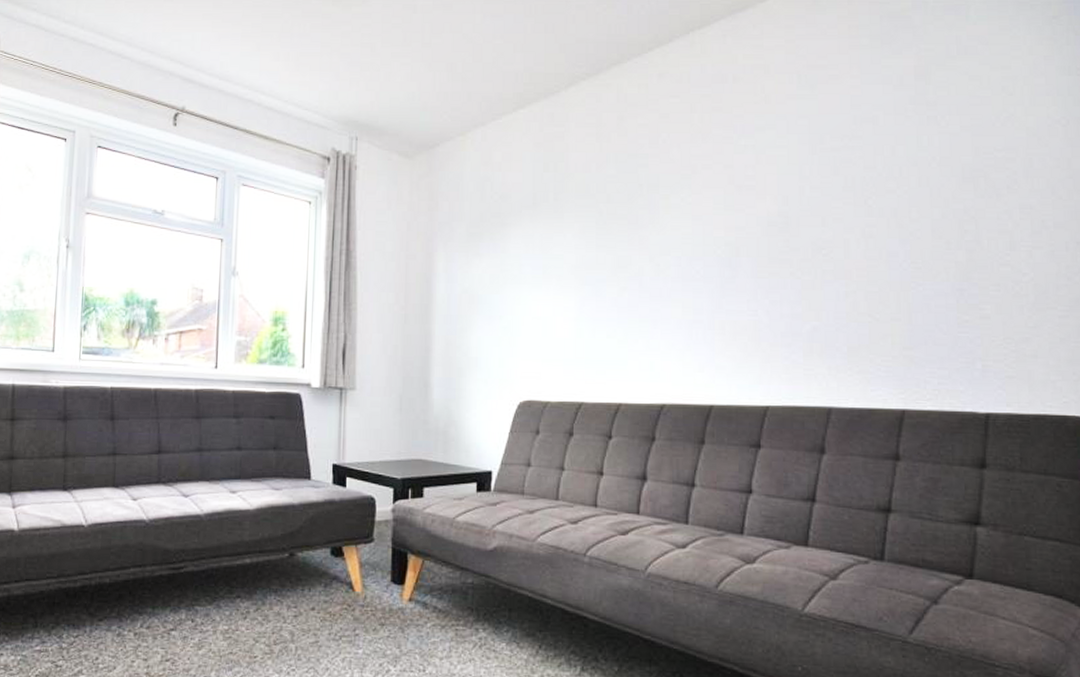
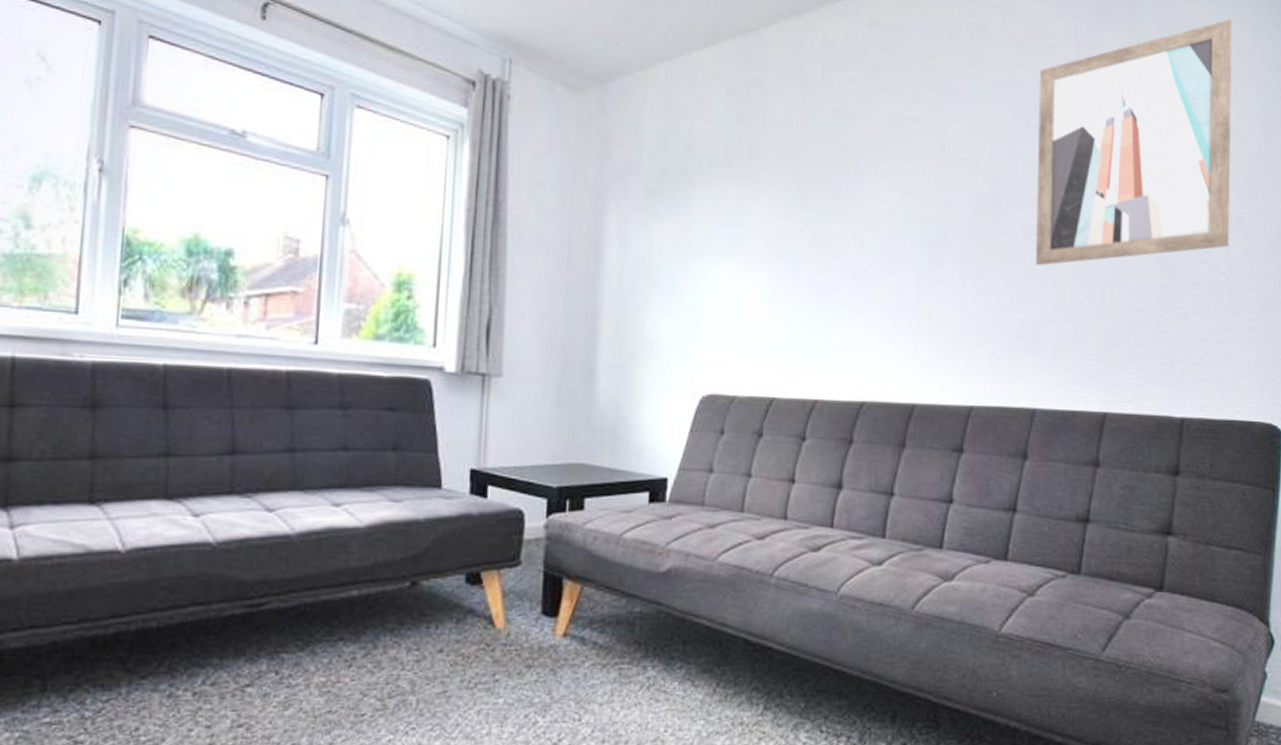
wall art: none [824,32,1033,277] -> present [1036,19,1232,266]

